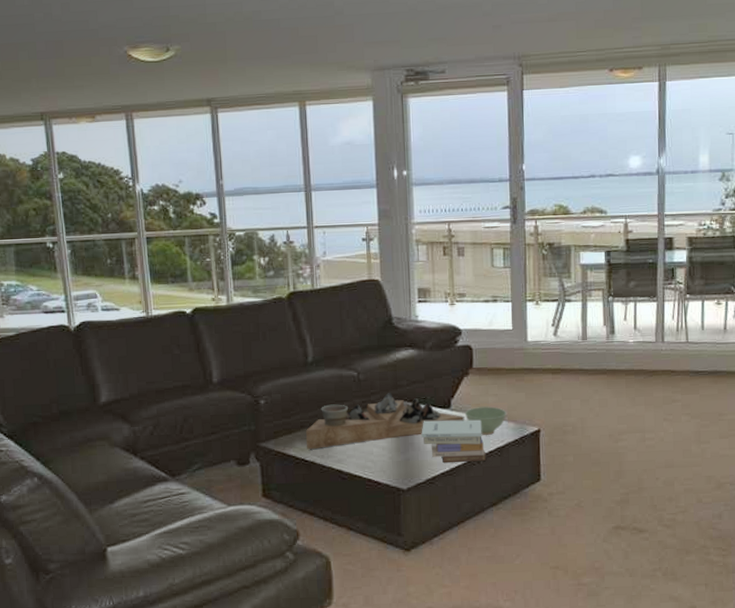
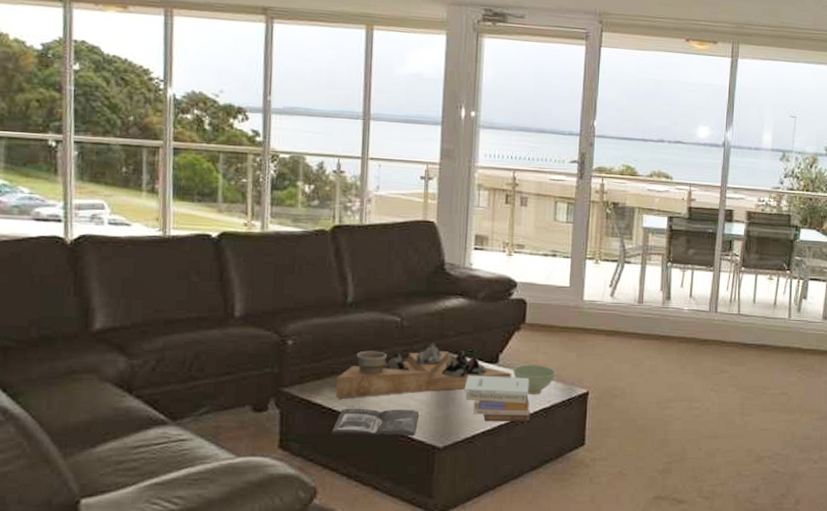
magazine: none [306,456,382,482] -> present [331,408,419,436]

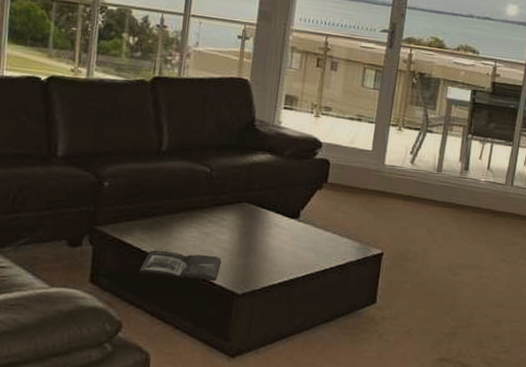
decorative tray: present [336,343,512,399] -> none [145,194,311,241]
books: present [464,375,531,422] -> none [265,227,328,277]
bowl: present [513,364,556,394] -> none [312,222,353,251]

